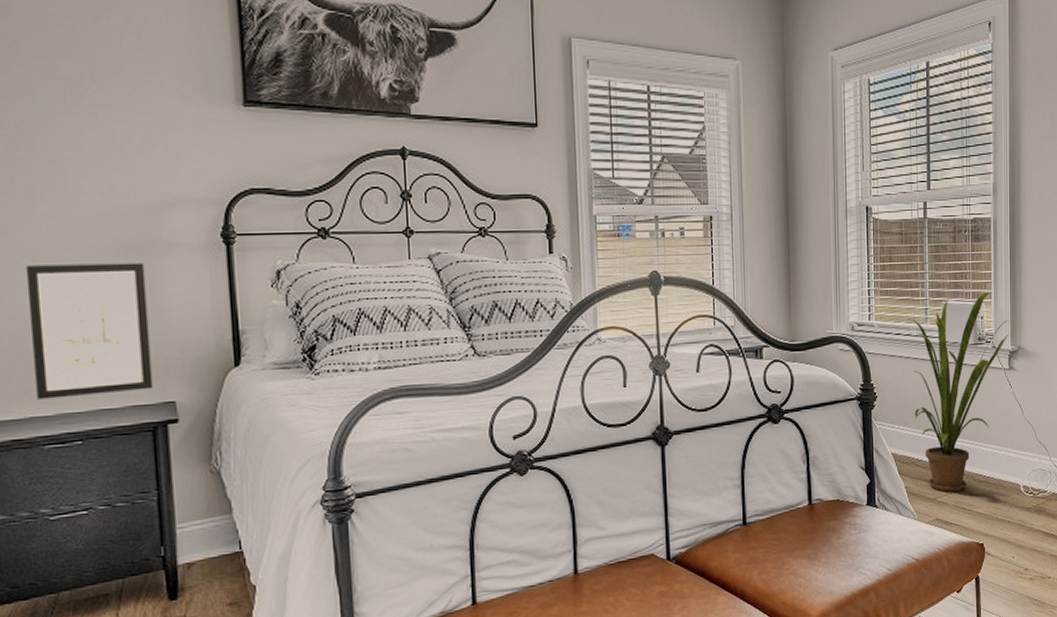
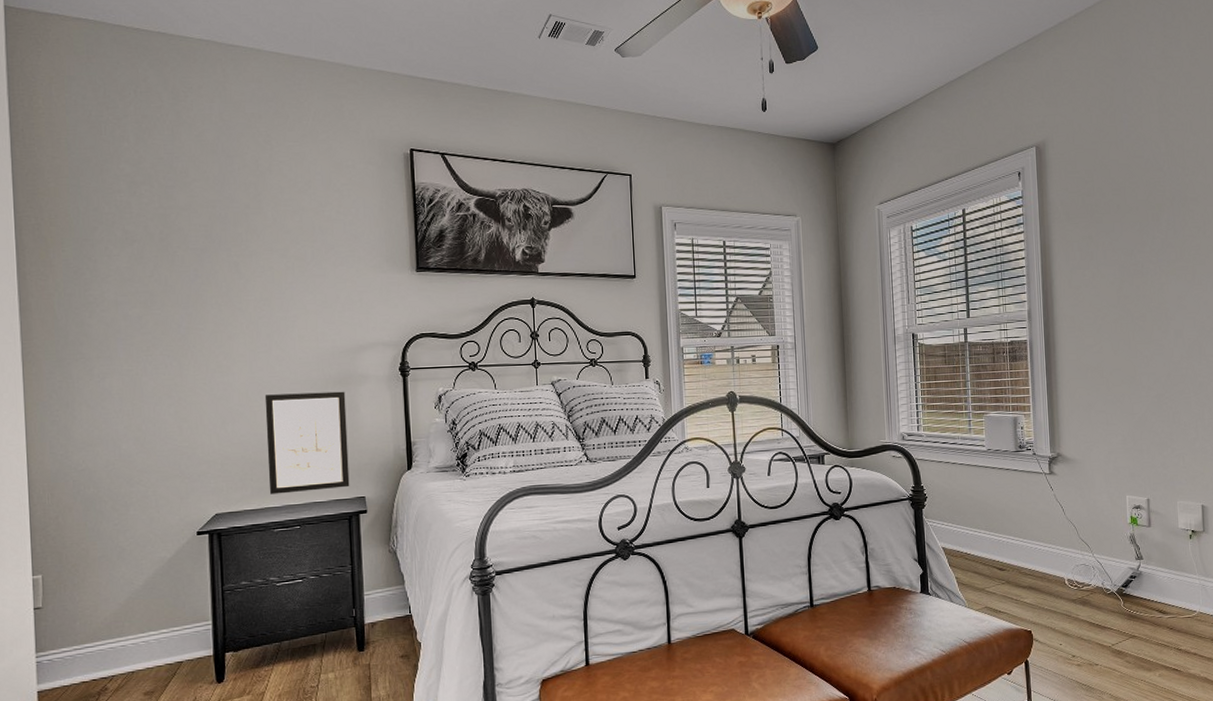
house plant: present [907,292,1009,492] -> none [952,405,1048,583]

